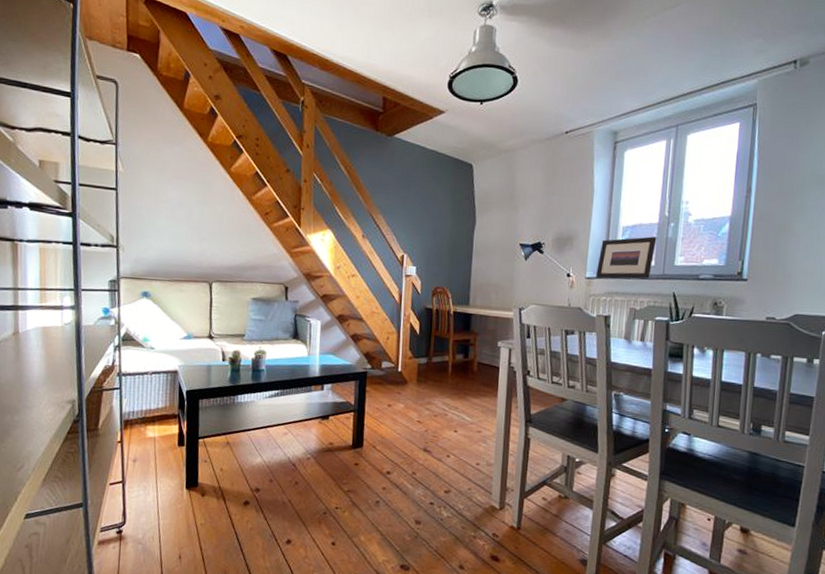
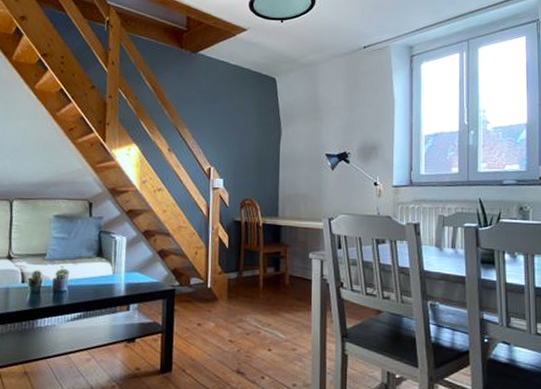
picture frame: present [596,236,657,279] -> none [403,144,458,187]

